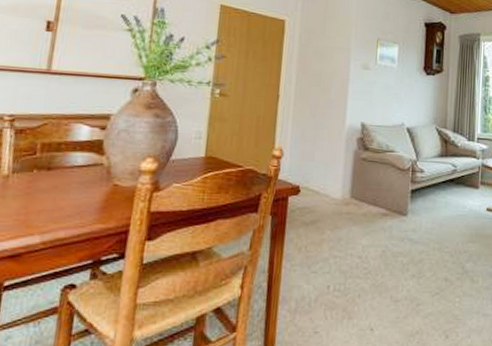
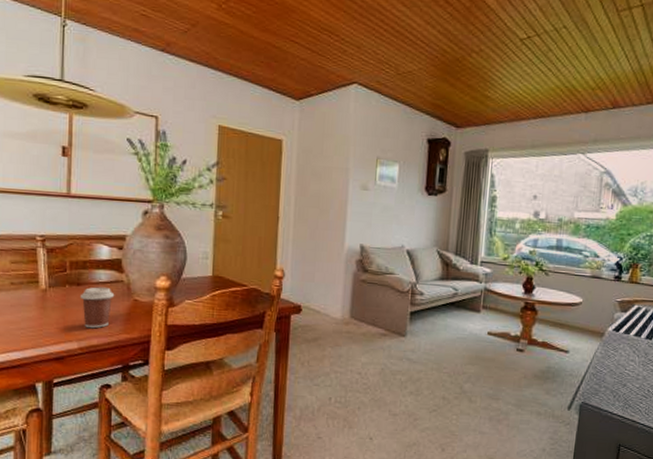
coffee cup: none [49,171,92,219] -> present [79,287,115,329]

